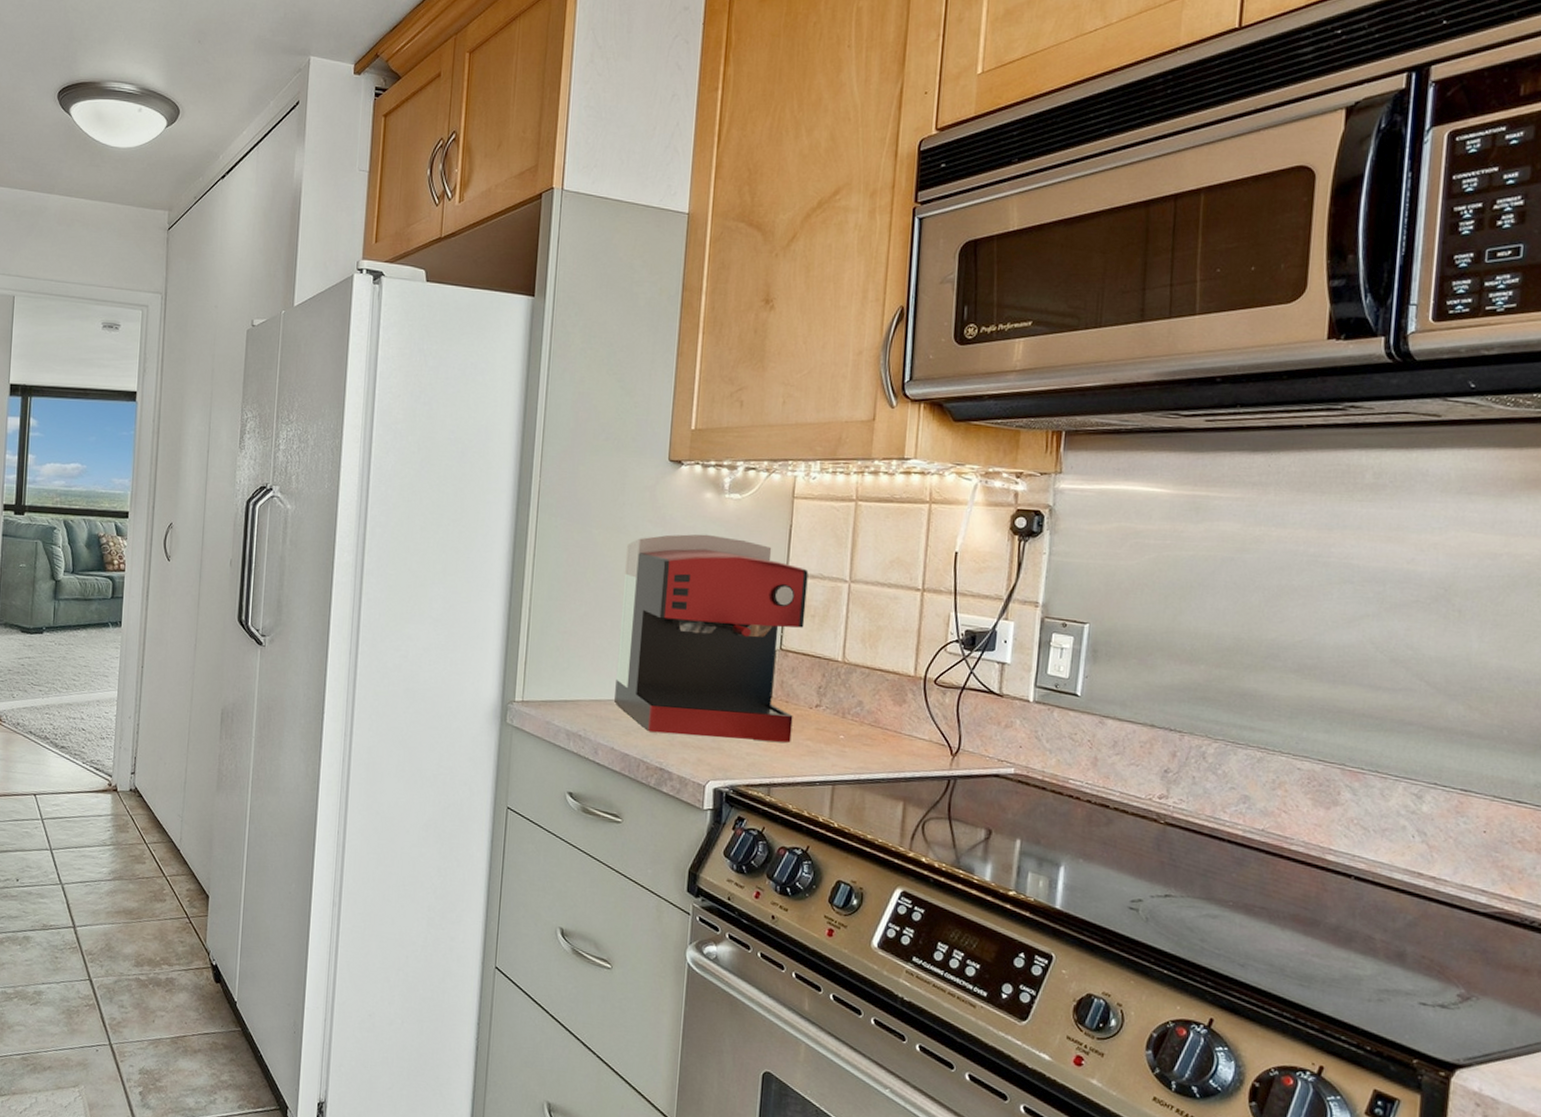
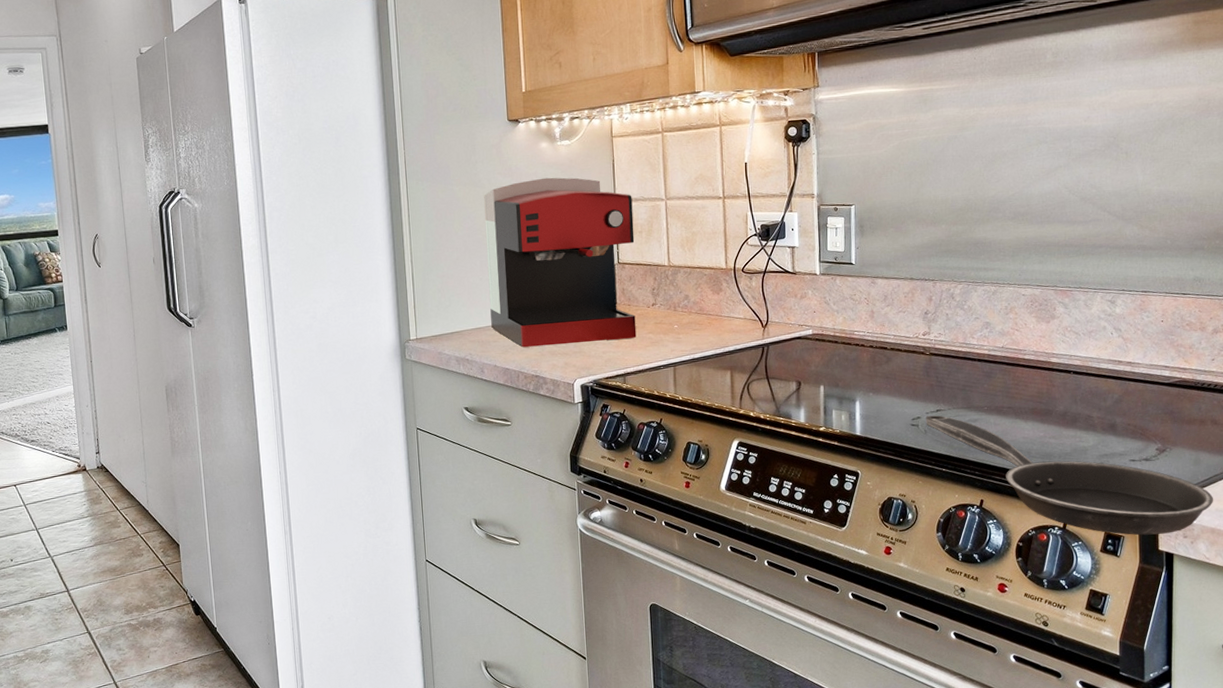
frying pan: none [1149,900,1531,1108] -> present [926,415,1214,536]

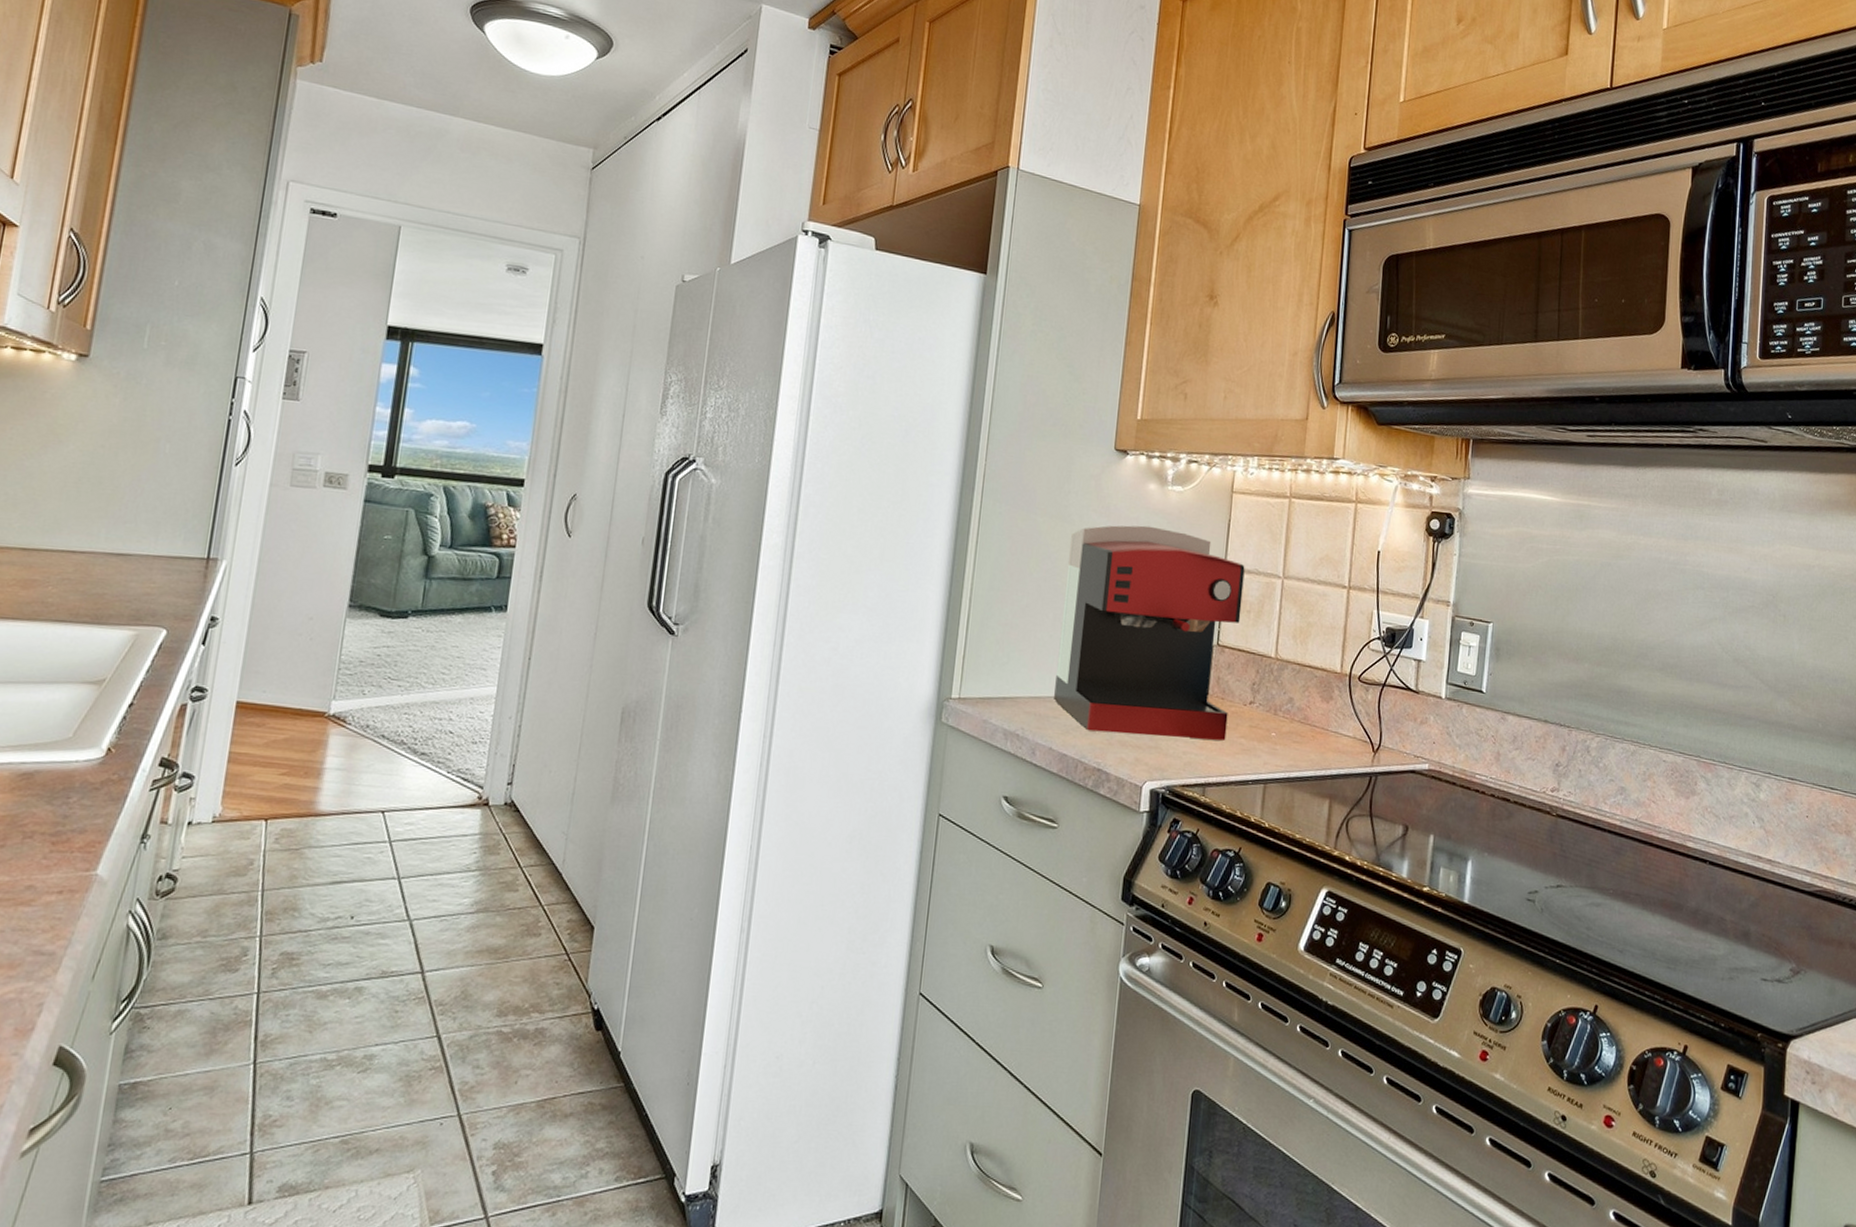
frying pan: present [926,415,1214,536] -> none [1543,891,1847,1076]

